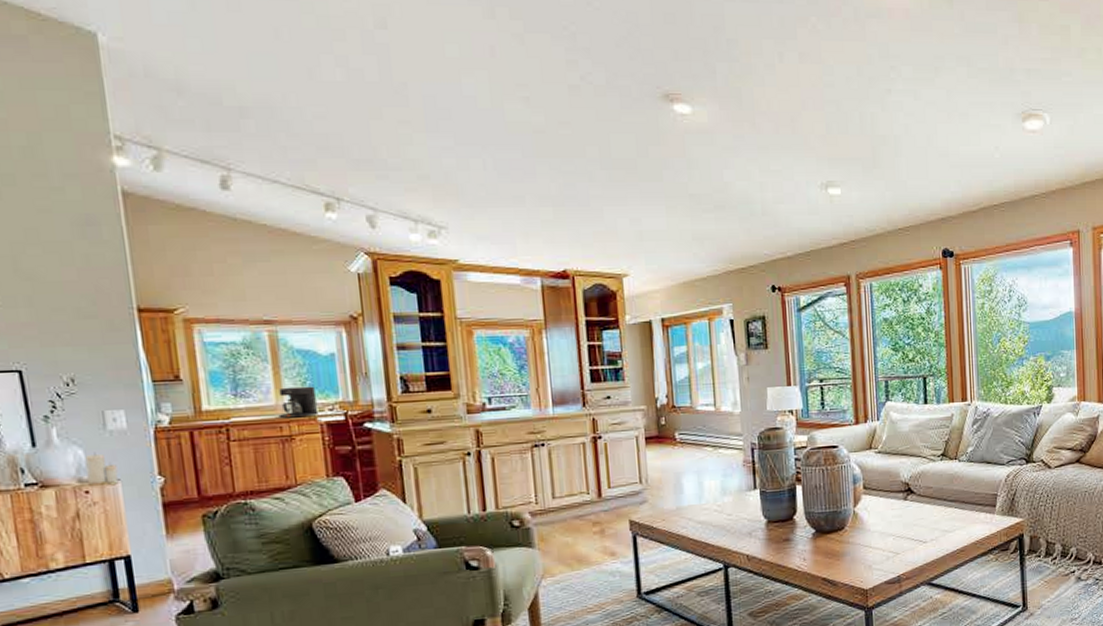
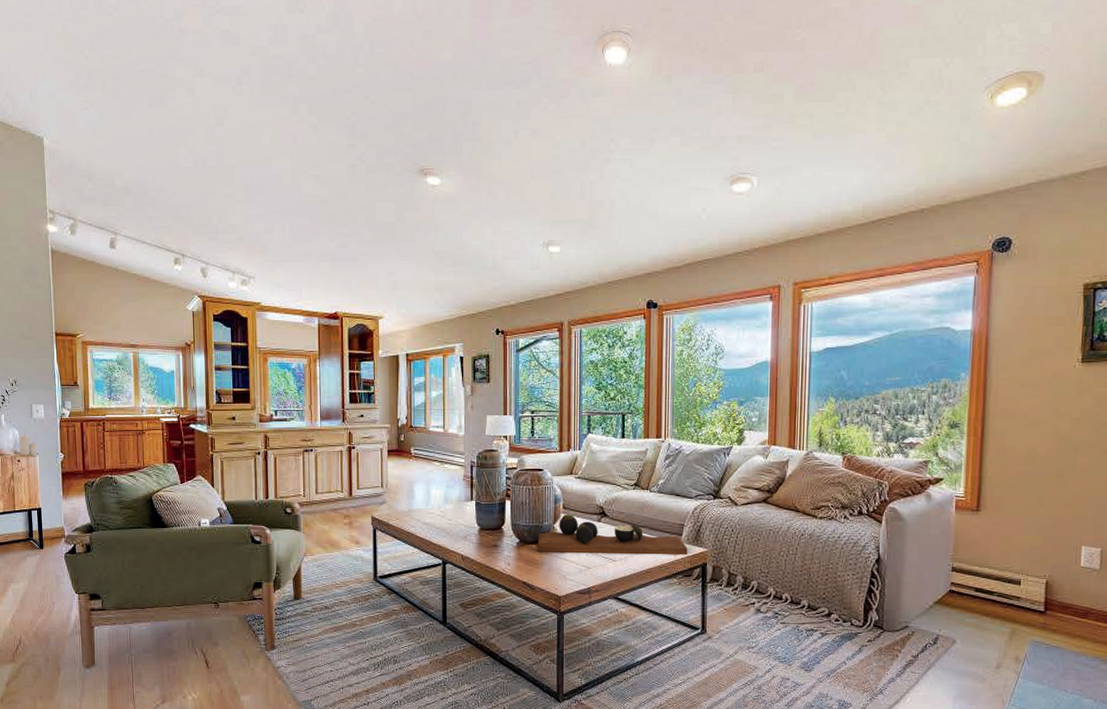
coffee maker: present [278,386,319,419] -> none [136,394,161,417]
decorative tray: none [836,494,1003,542] -> present [537,514,688,555]

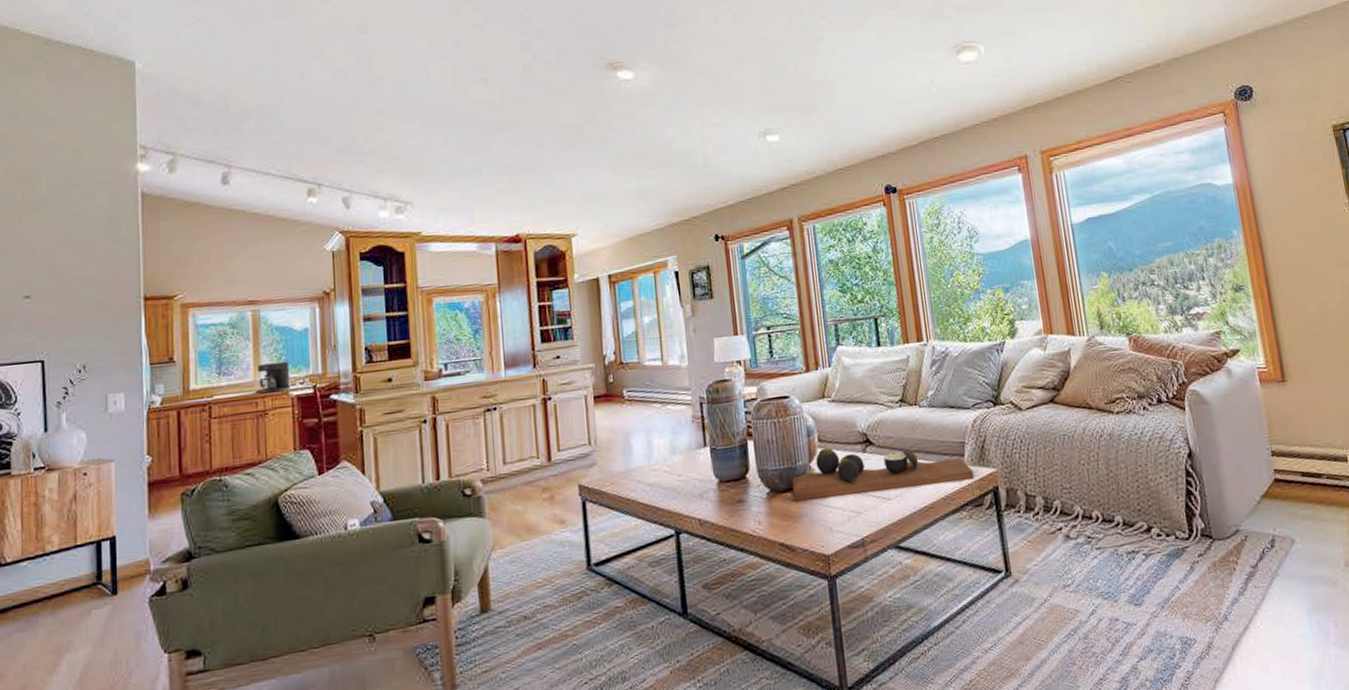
candle: present [19,434,37,458] -> none [87,436,113,469]
coffee maker: none [136,394,161,417] -> present [255,361,291,394]

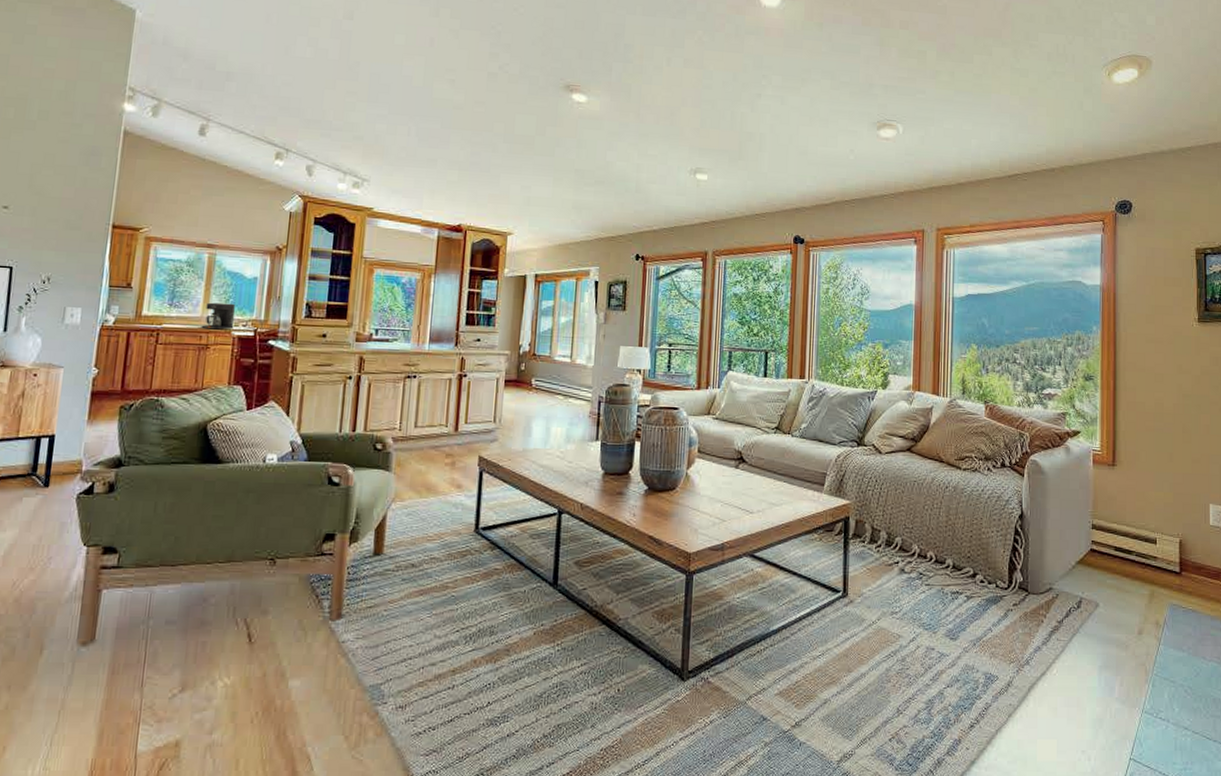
decorative tray: present [791,447,975,501] -> none [667,458,830,508]

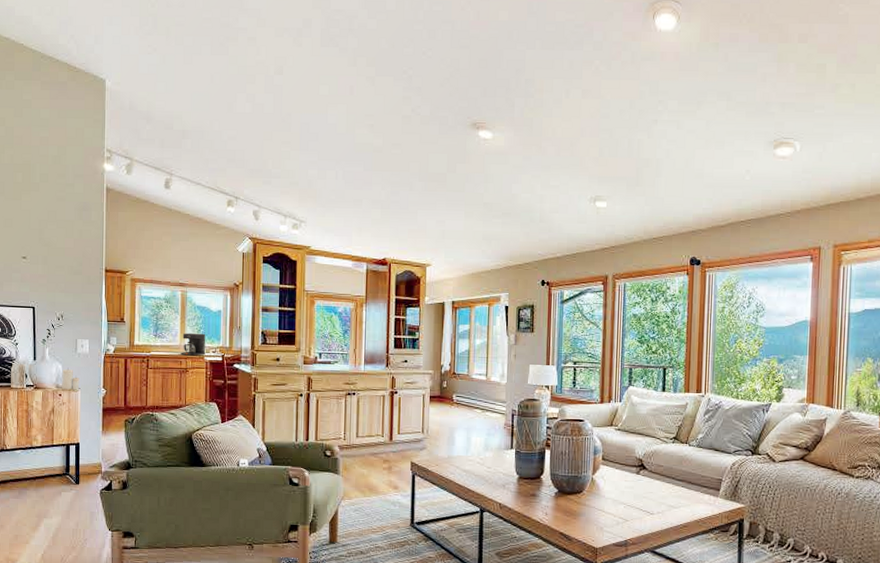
candle: none [38,342,64,372] -> present [62,368,79,392]

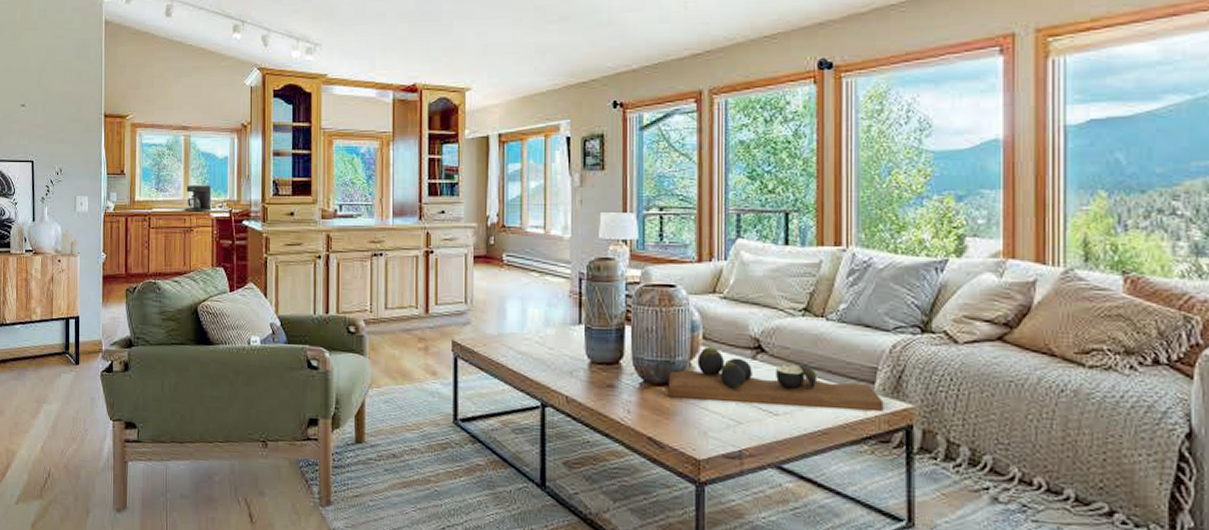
decorative tray: none [575,465,725,511] -> present [668,346,884,412]

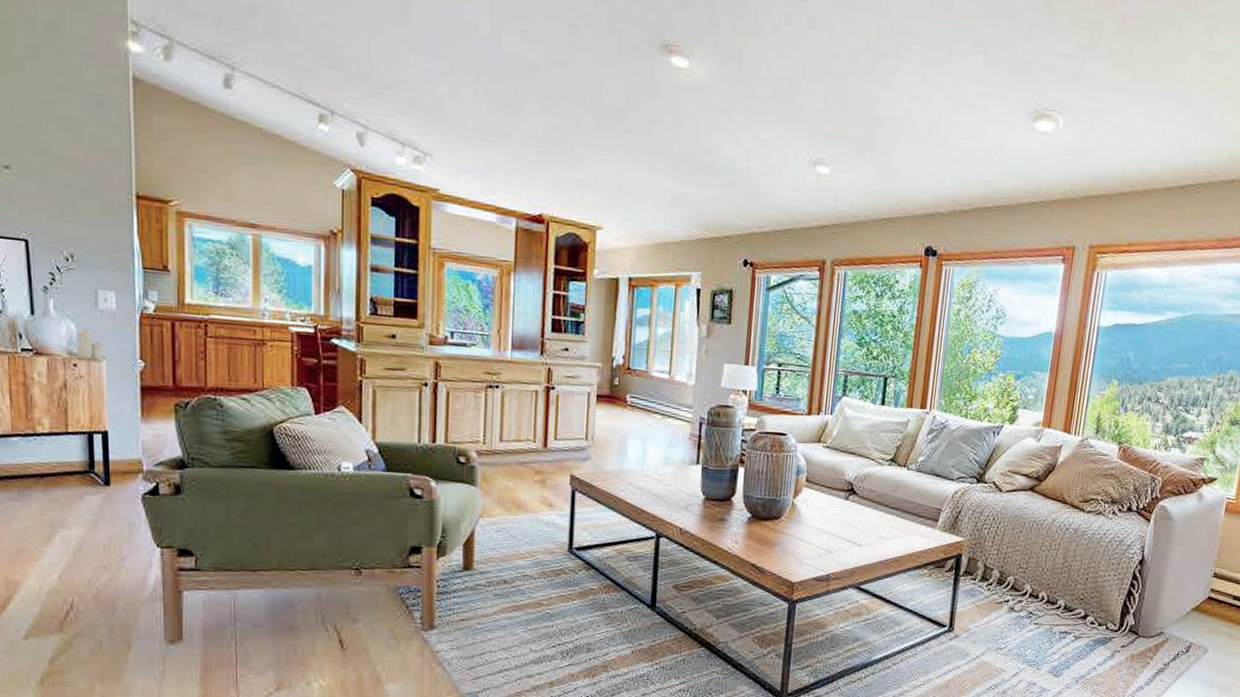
coffee maker: present [184,185,212,212] -> none [254,292,291,325]
decorative tray: present [668,346,884,412] -> none [771,488,943,544]

